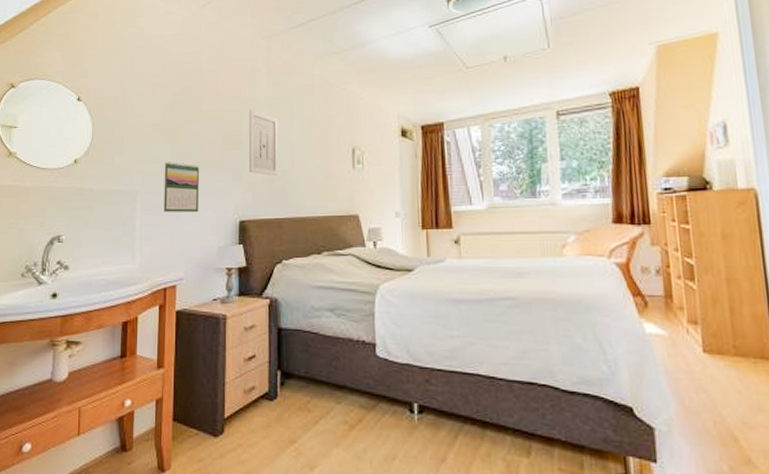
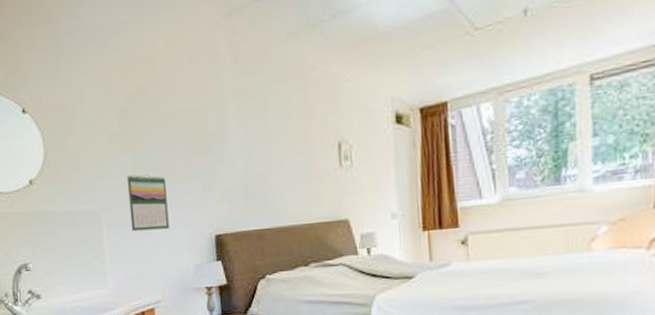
wall art: present [248,110,279,177] -> none [215,106,255,182]

